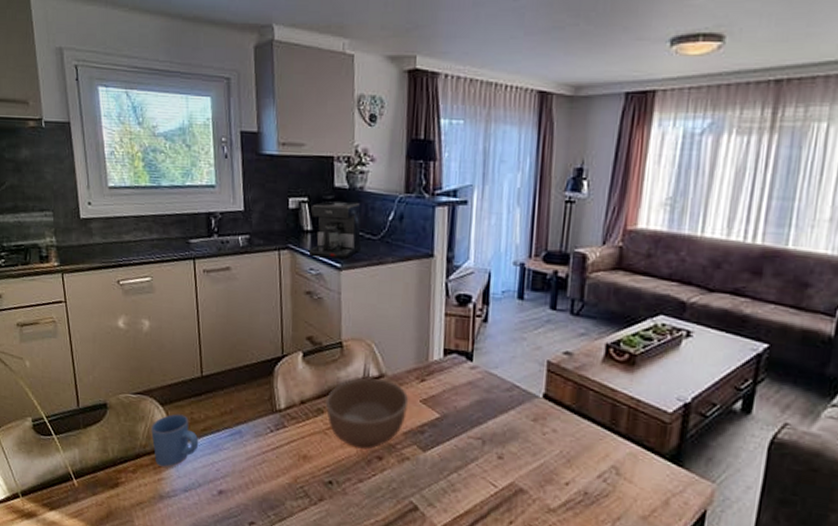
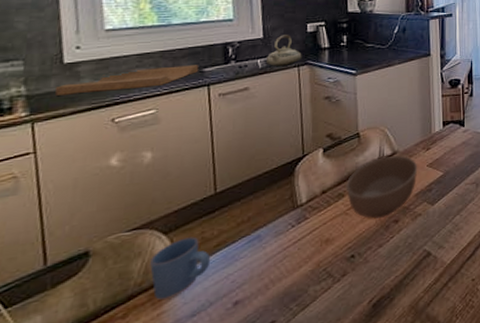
cutting board: none [76,232,186,254] -> present [55,65,199,96]
teakettle: none [246,209,283,248] -> present [265,35,302,67]
coffee maker: present [308,201,361,260] -> none [326,23,372,68]

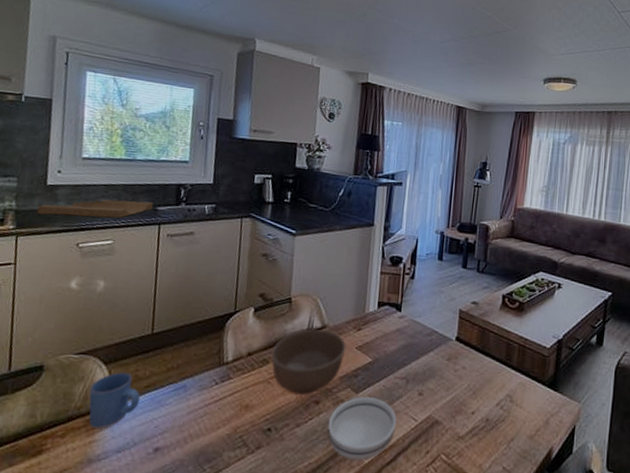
teakettle: present [265,35,302,67] -> none [212,183,247,216]
bowl: none [409,205,471,265] -> present [328,397,397,461]

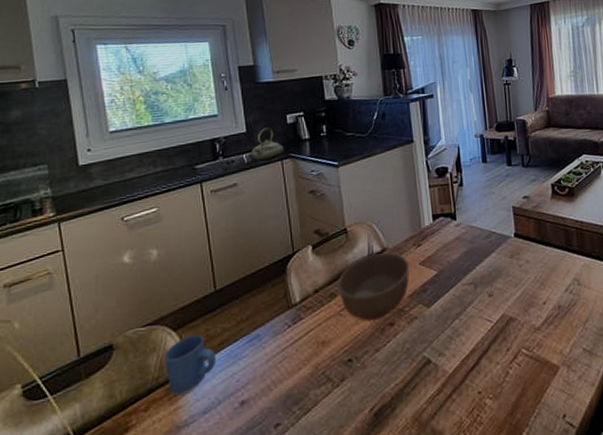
cutting board: present [37,199,154,219] -> none [75,162,192,196]
teakettle: none [212,183,247,216] -> present [250,127,284,161]
bowl: present [328,397,397,461] -> none [406,308,473,373]

